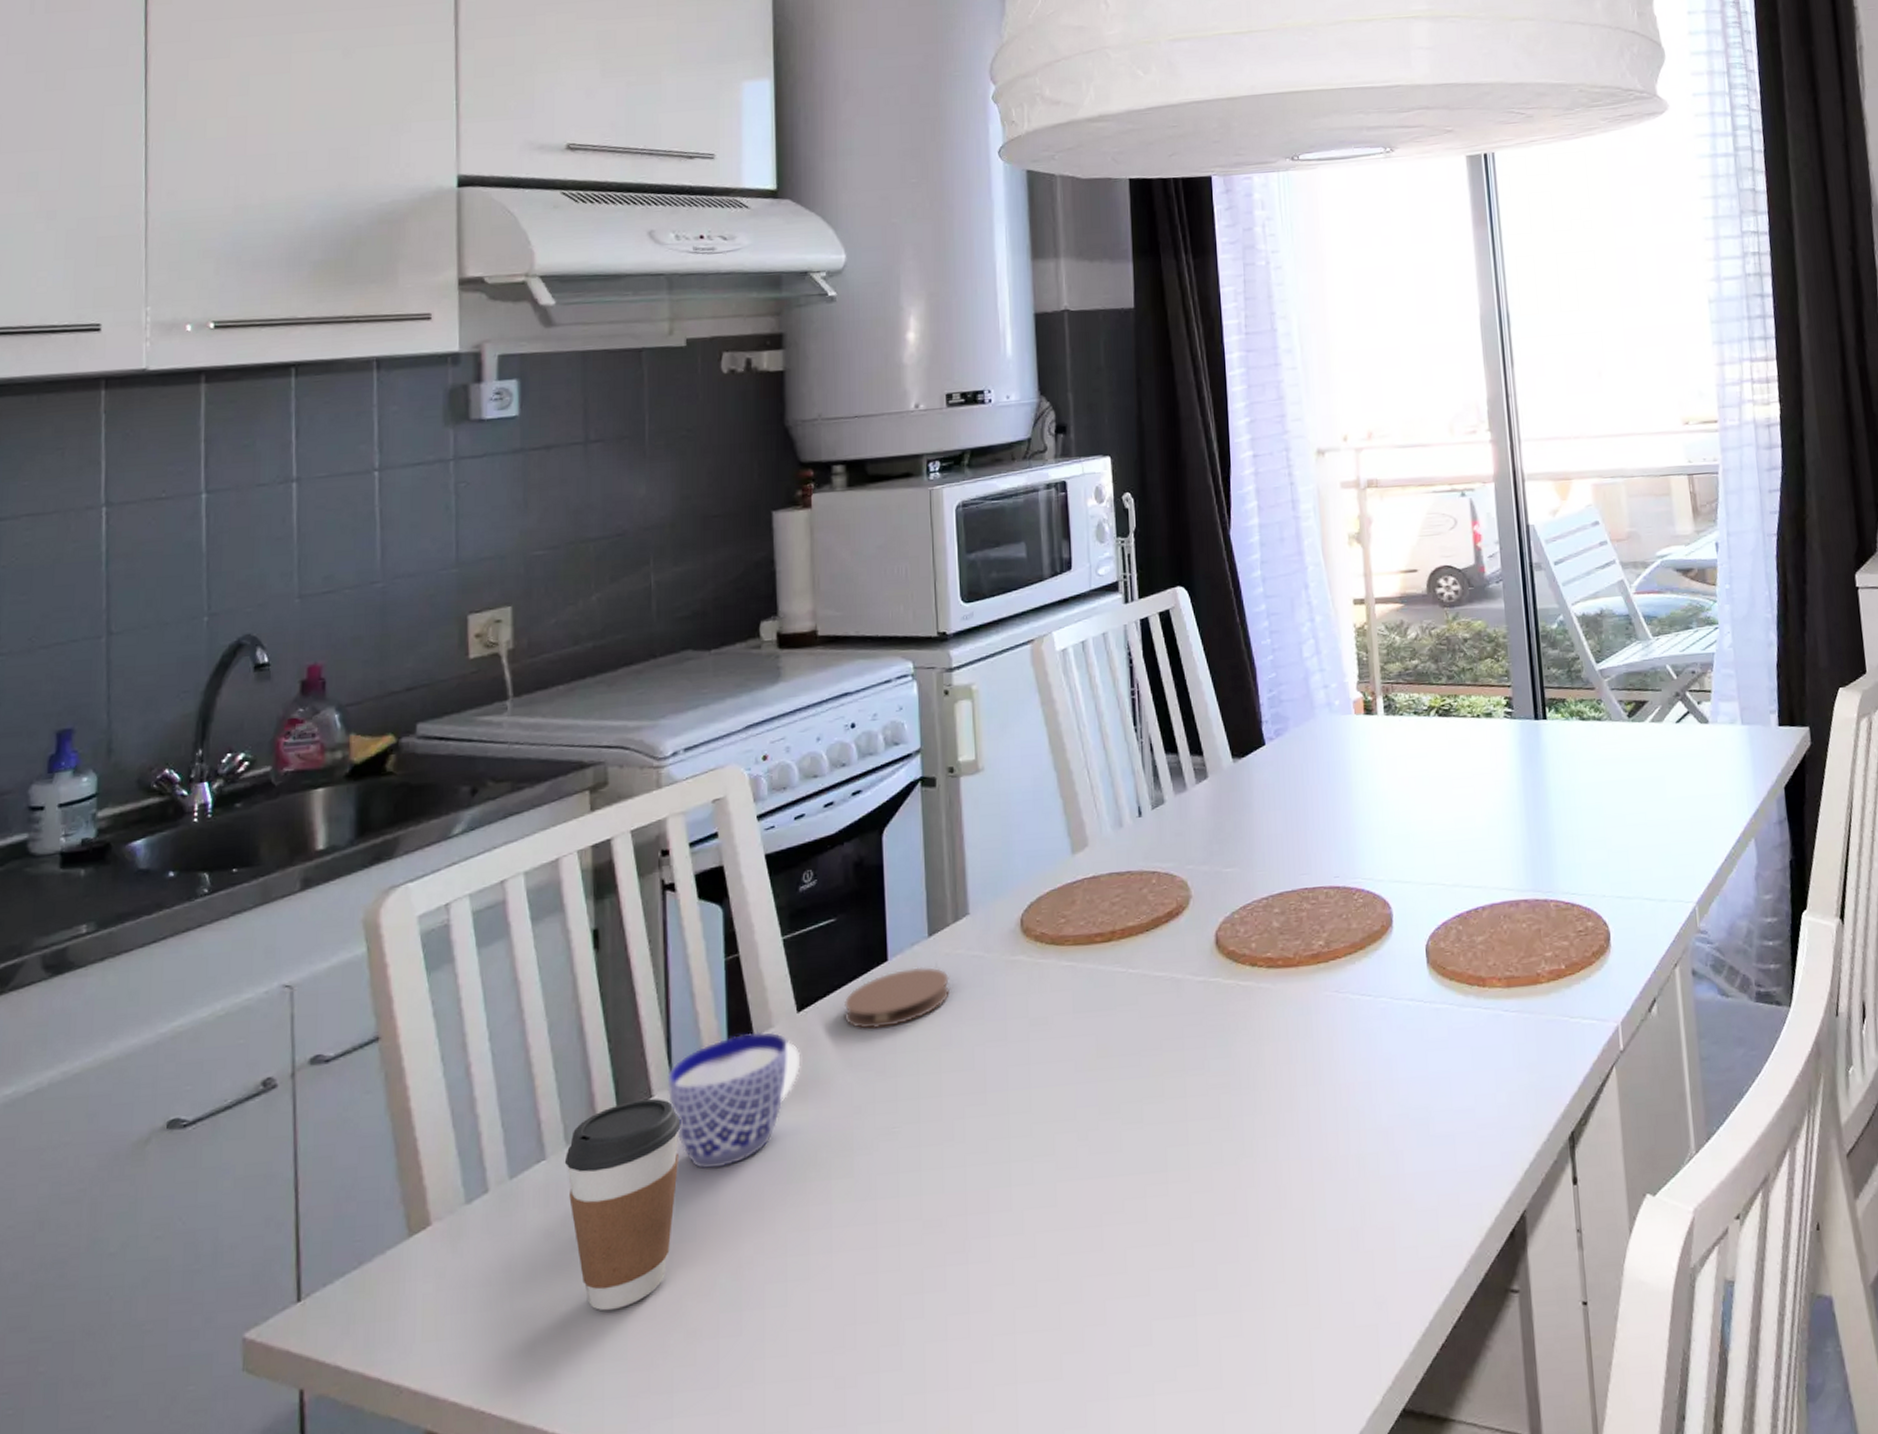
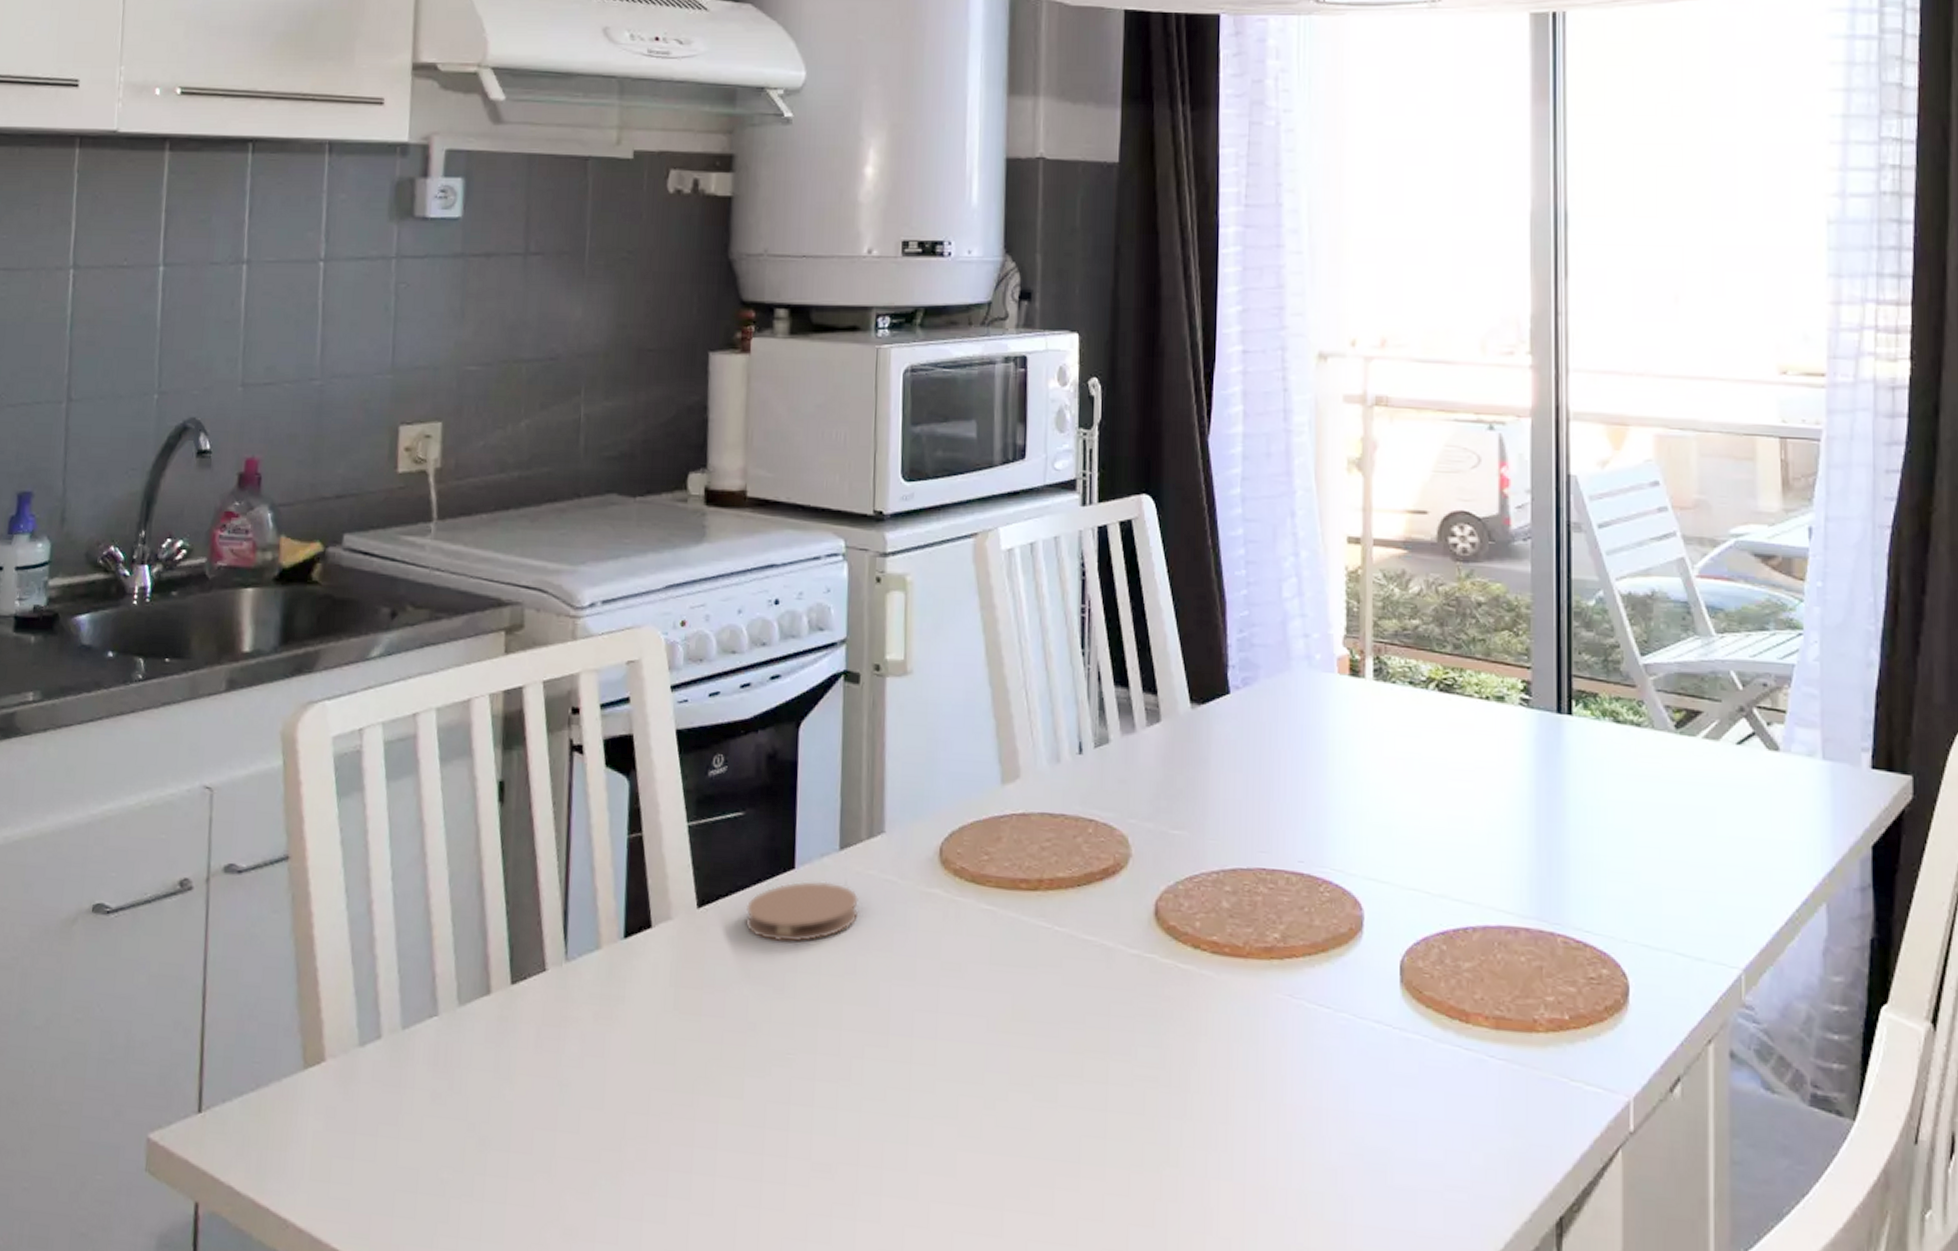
coffee cup: present [564,1098,681,1311] -> none [455,971,573,1189]
cup: present [667,1031,801,1170] -> none [561,920,698,1061]

